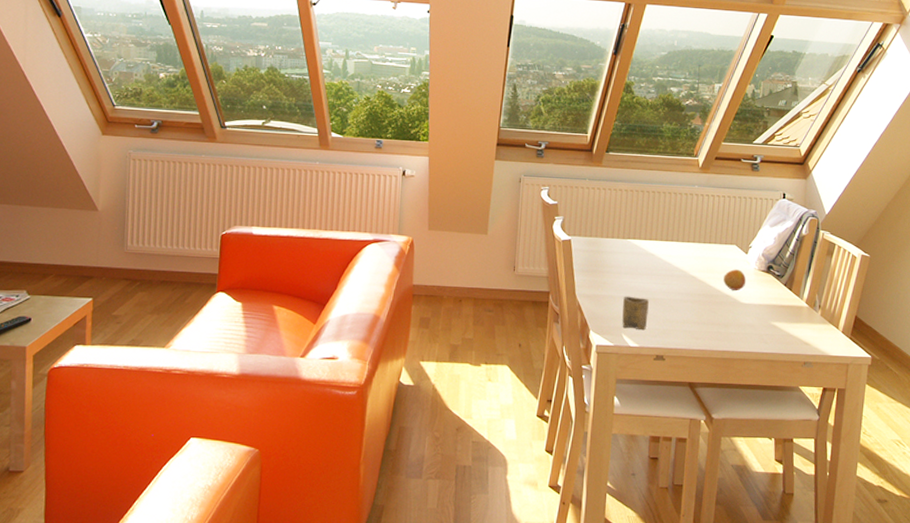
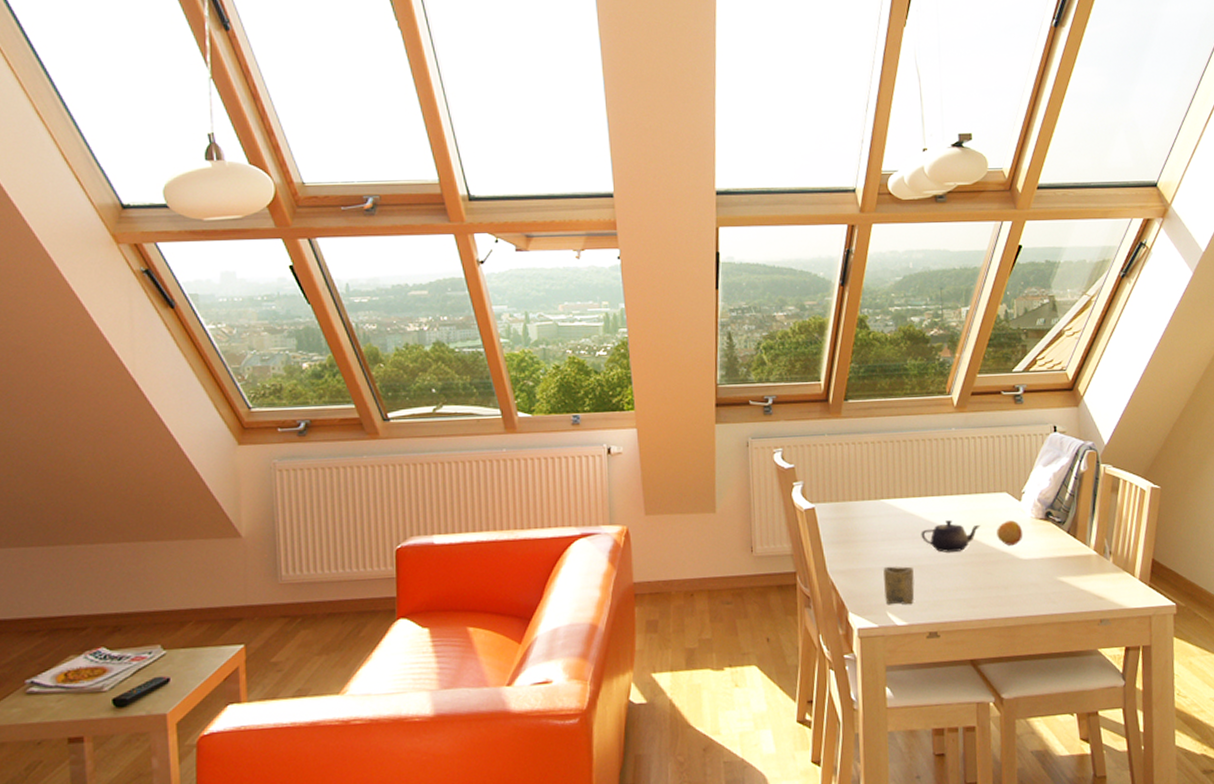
teapot: none [658,263,710,291] -> present [920,520,980,553]

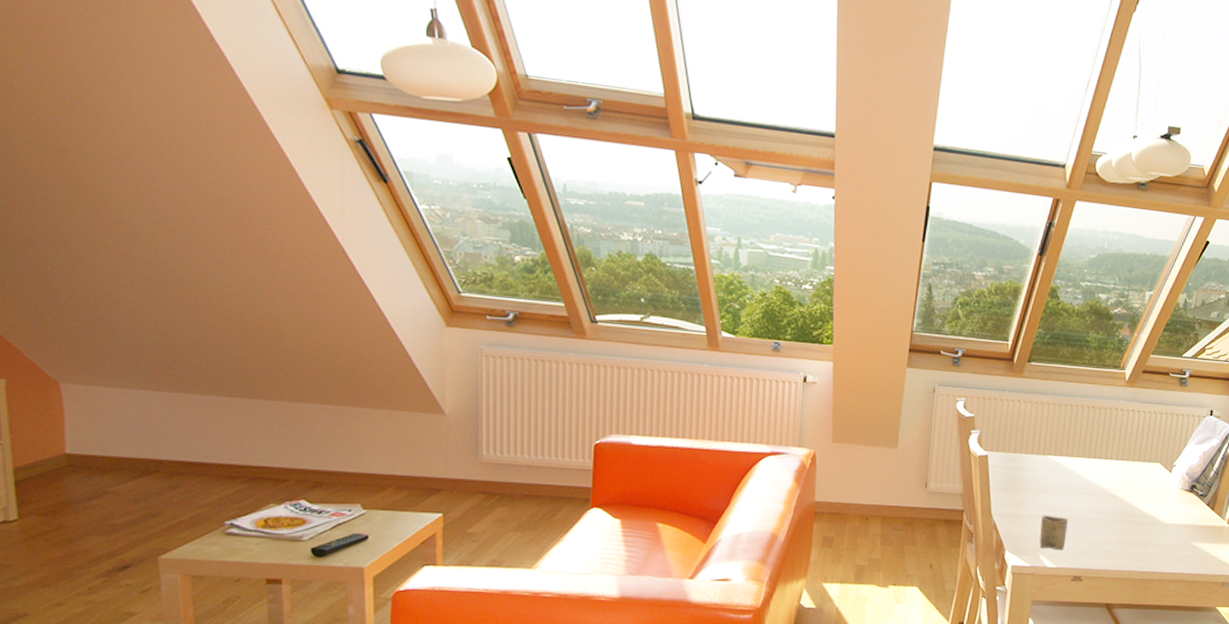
teapot: present [920,520,980,553] -> none [1079,481,1133,510]
fruit: present [996,520,1023,546] -> none [1146,488,1169,510]

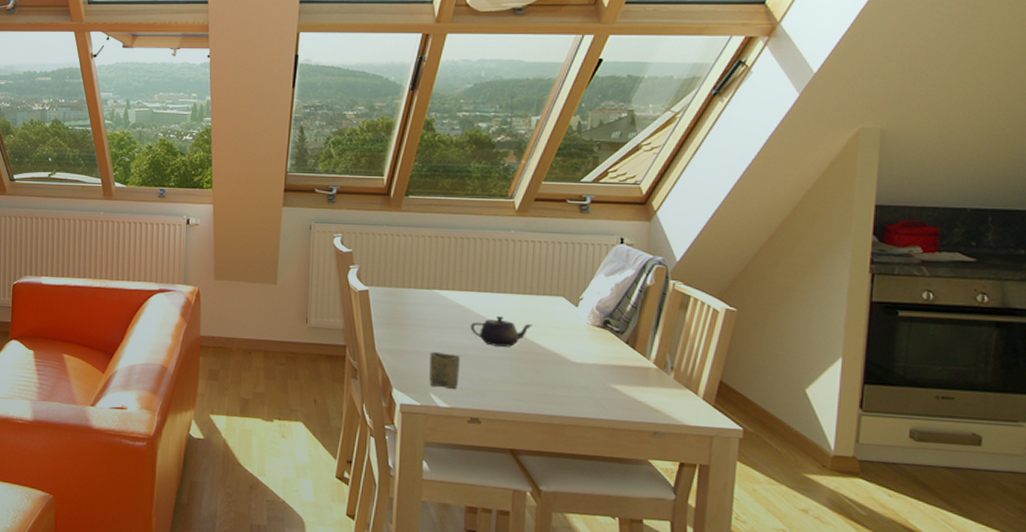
teapot: none [1079,481,1133,510] -> present [470,316,532,347]

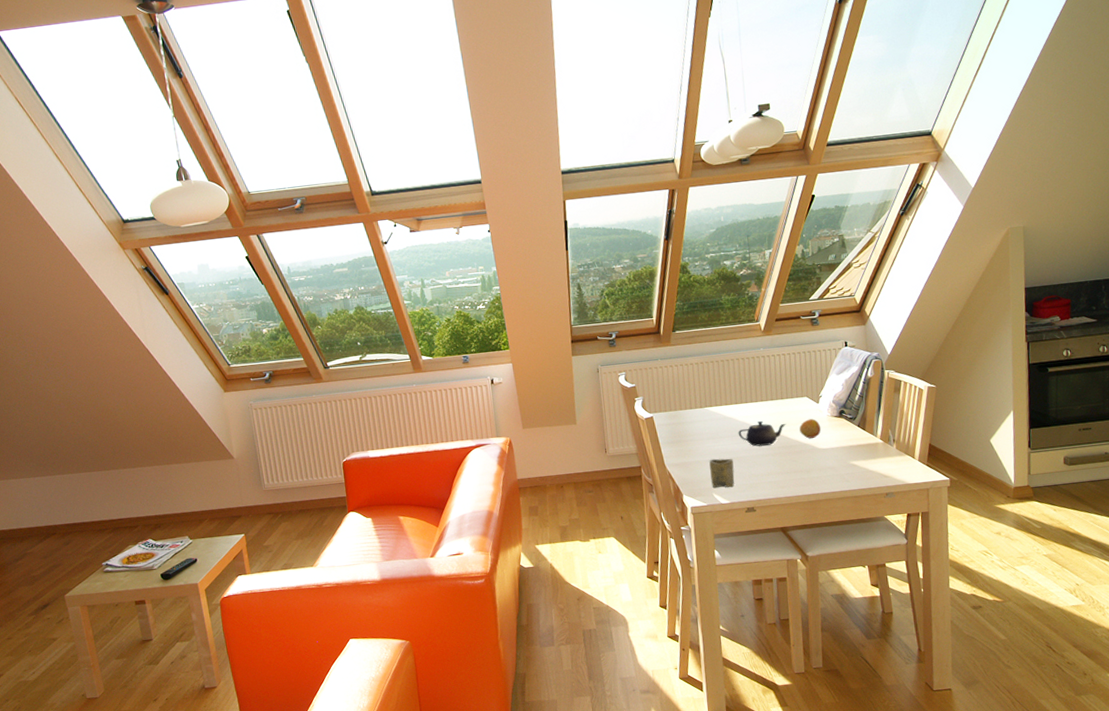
fruit: none [549,324,577,348] -> present [799,419,822,439]

